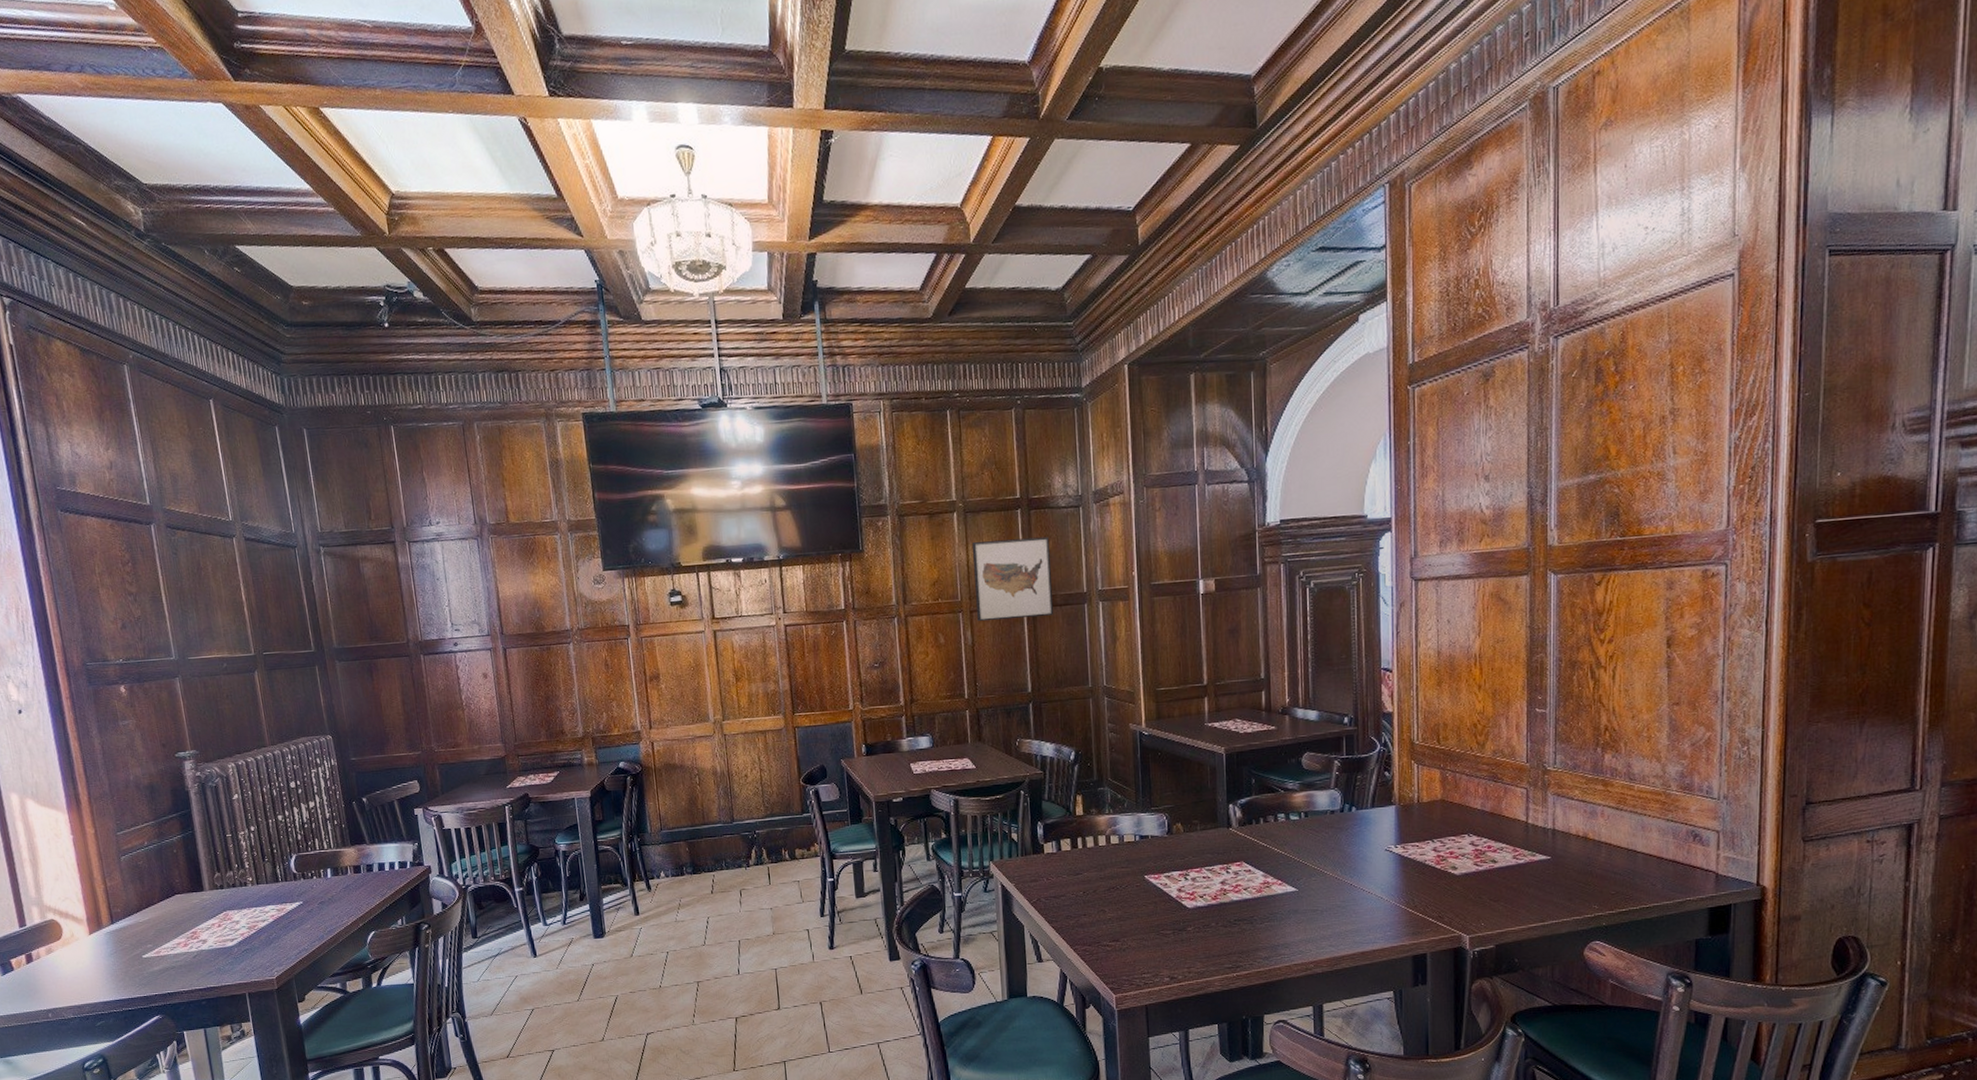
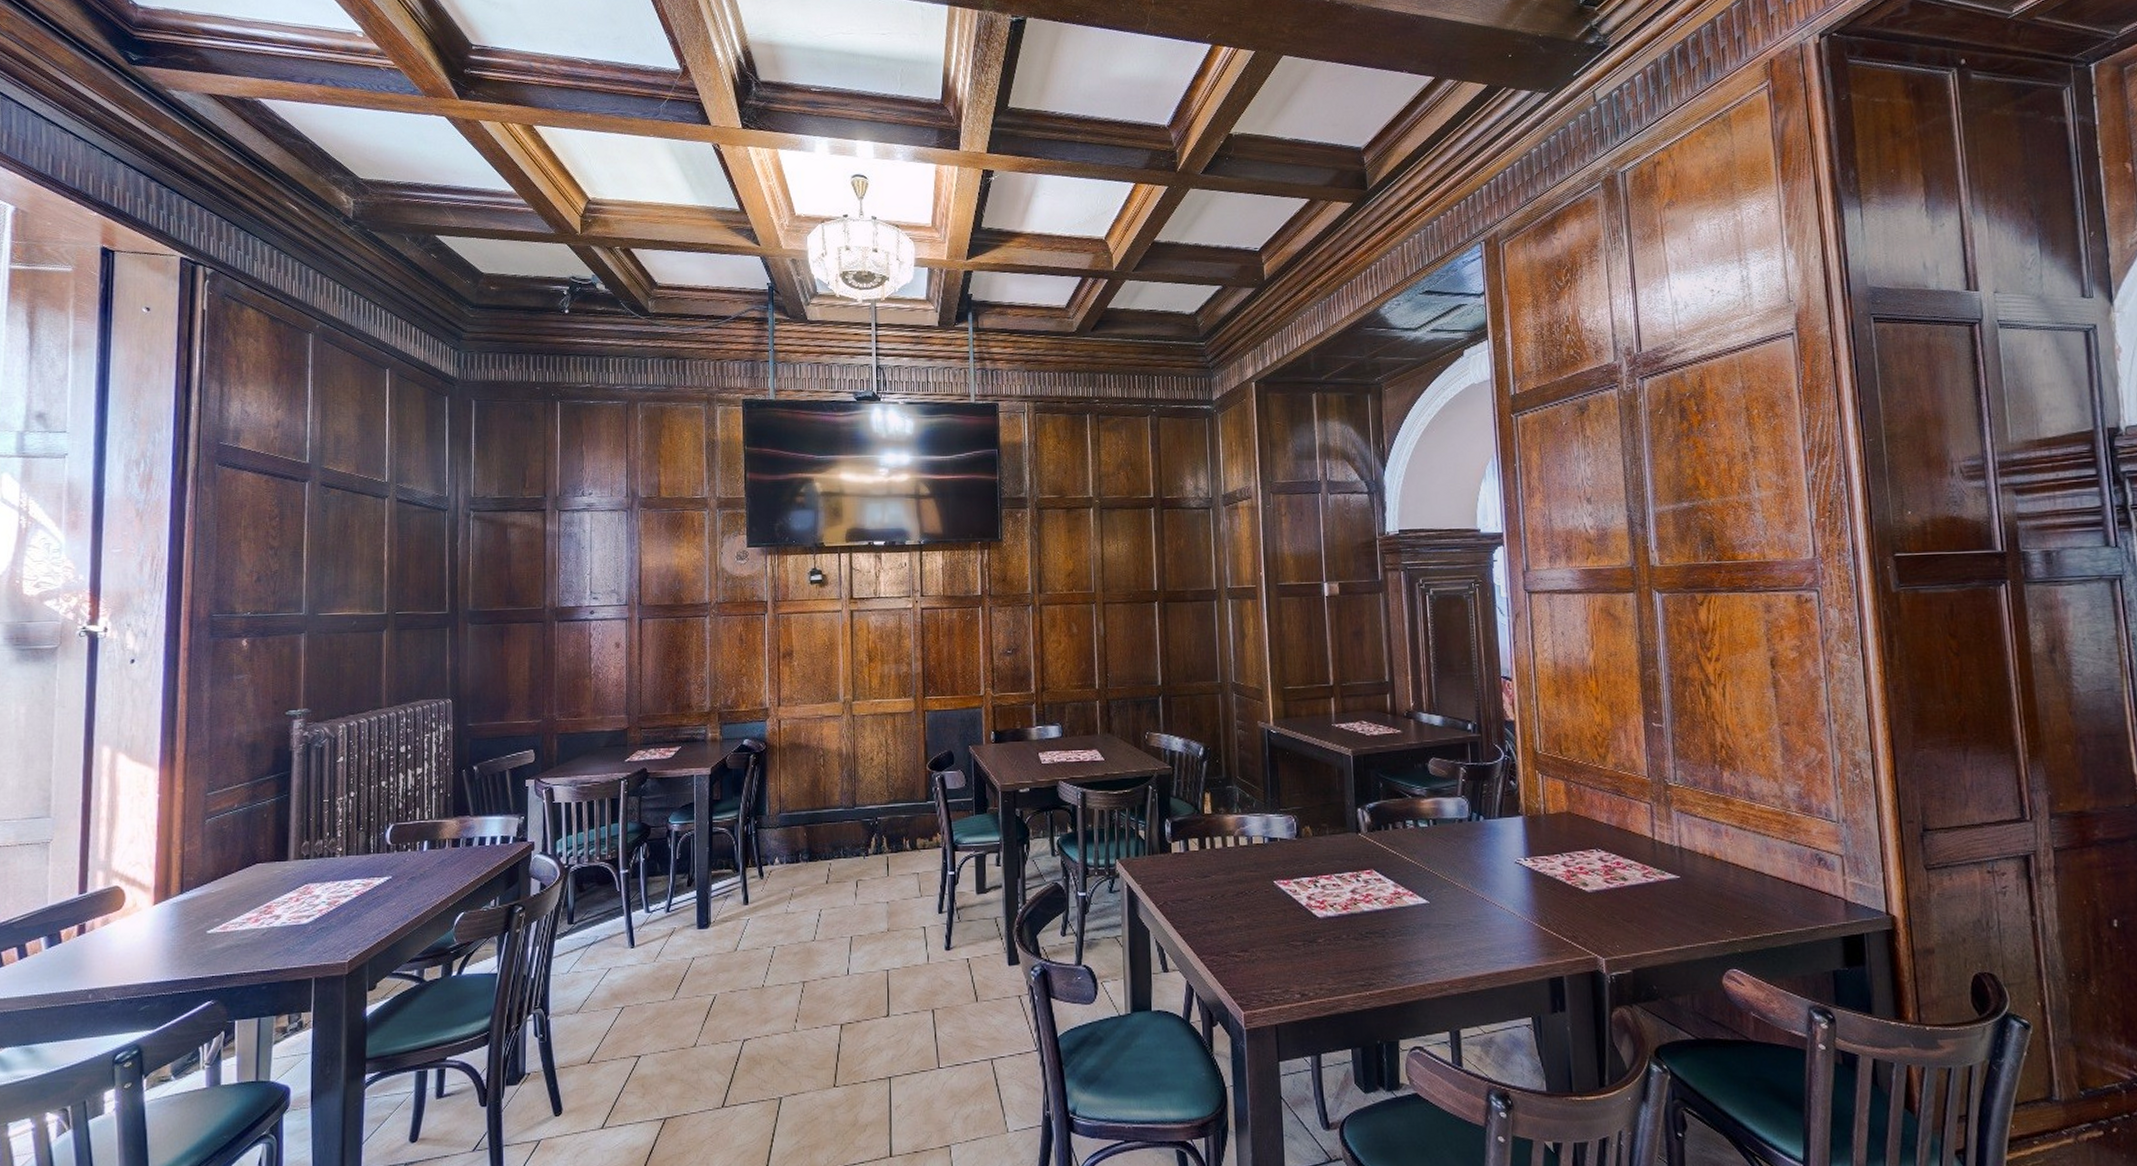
wall art: present [971,536,1054,622] -> none [1106,535,1185,614]

